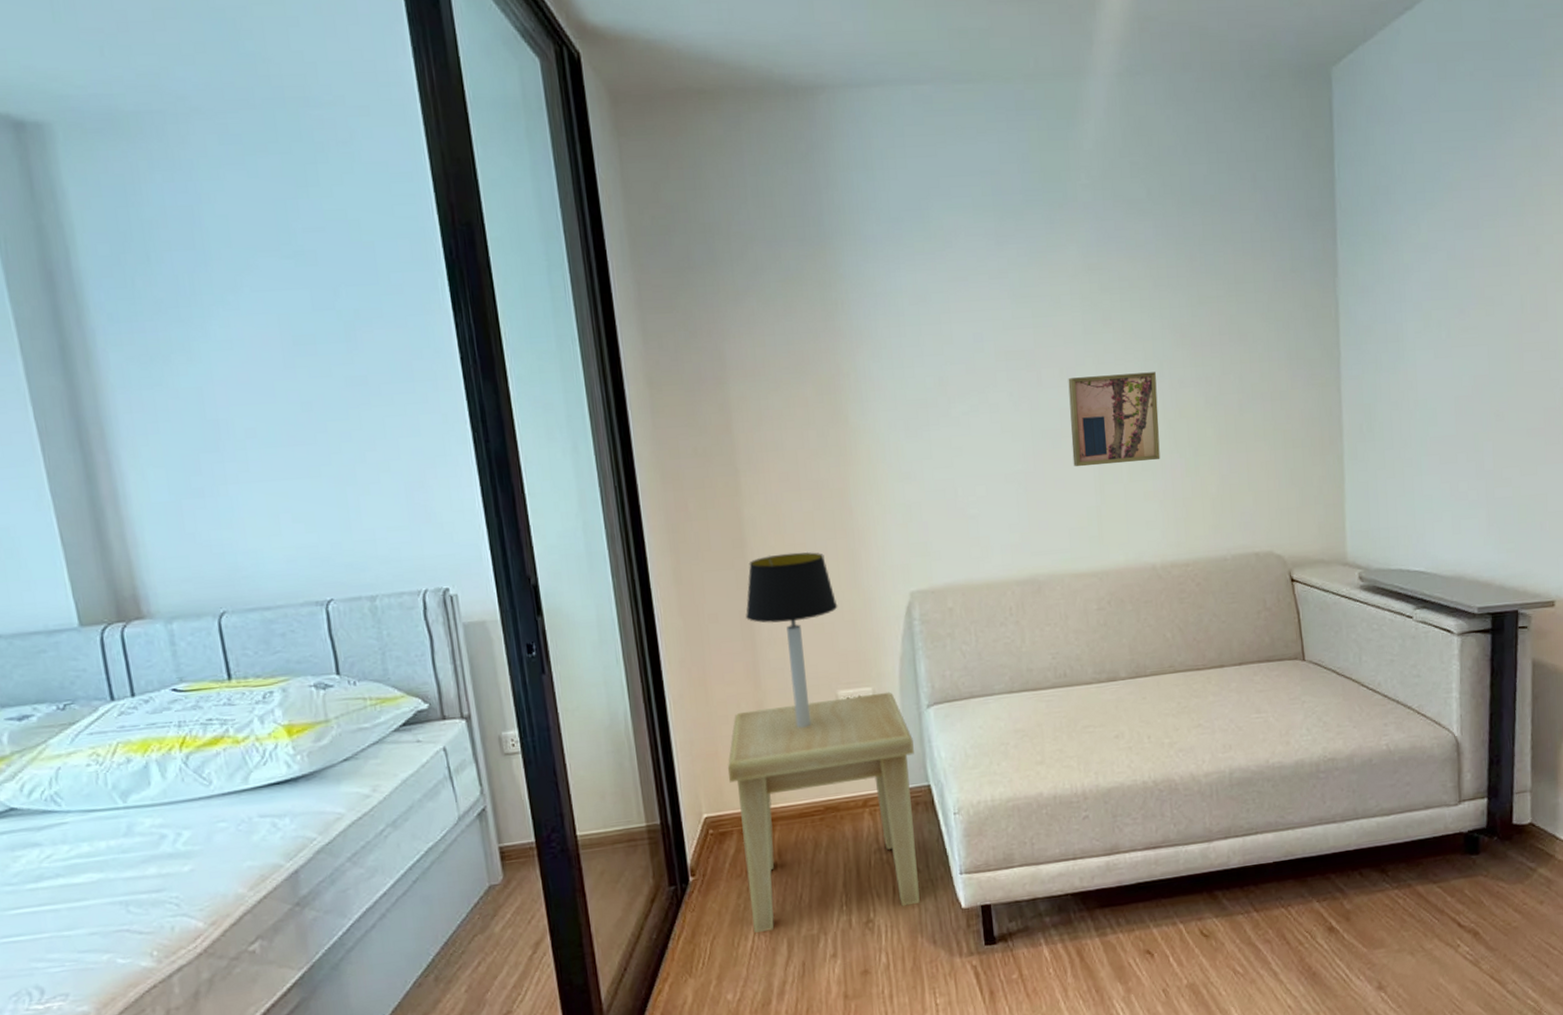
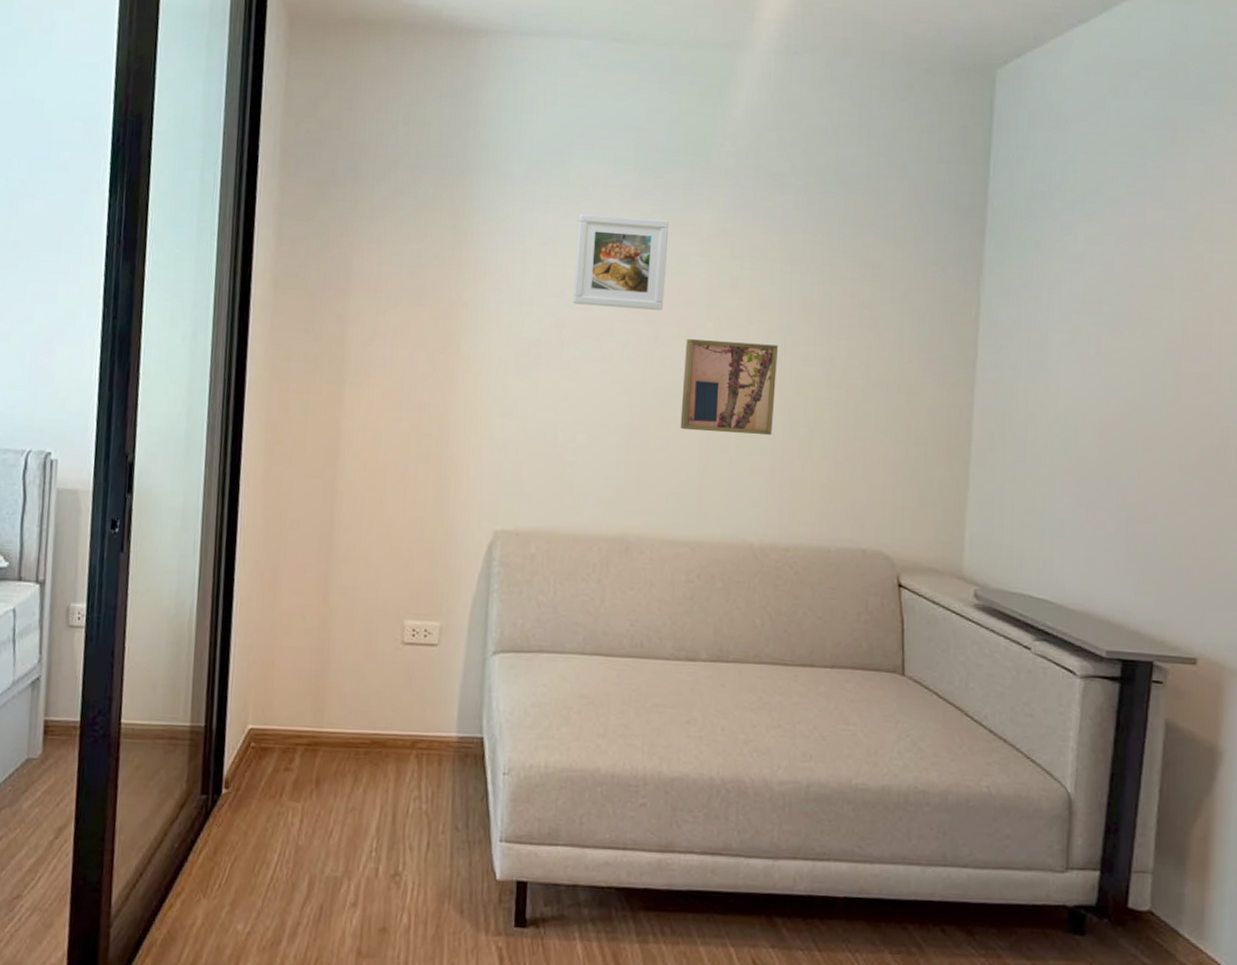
side table: present [727,692,920,933] -> none [277,624,473,866]
table lamp: present [746,551,838,728] -> none [326,469,419,653]
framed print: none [946,263,1042,360] -> present [573,213,670,310]

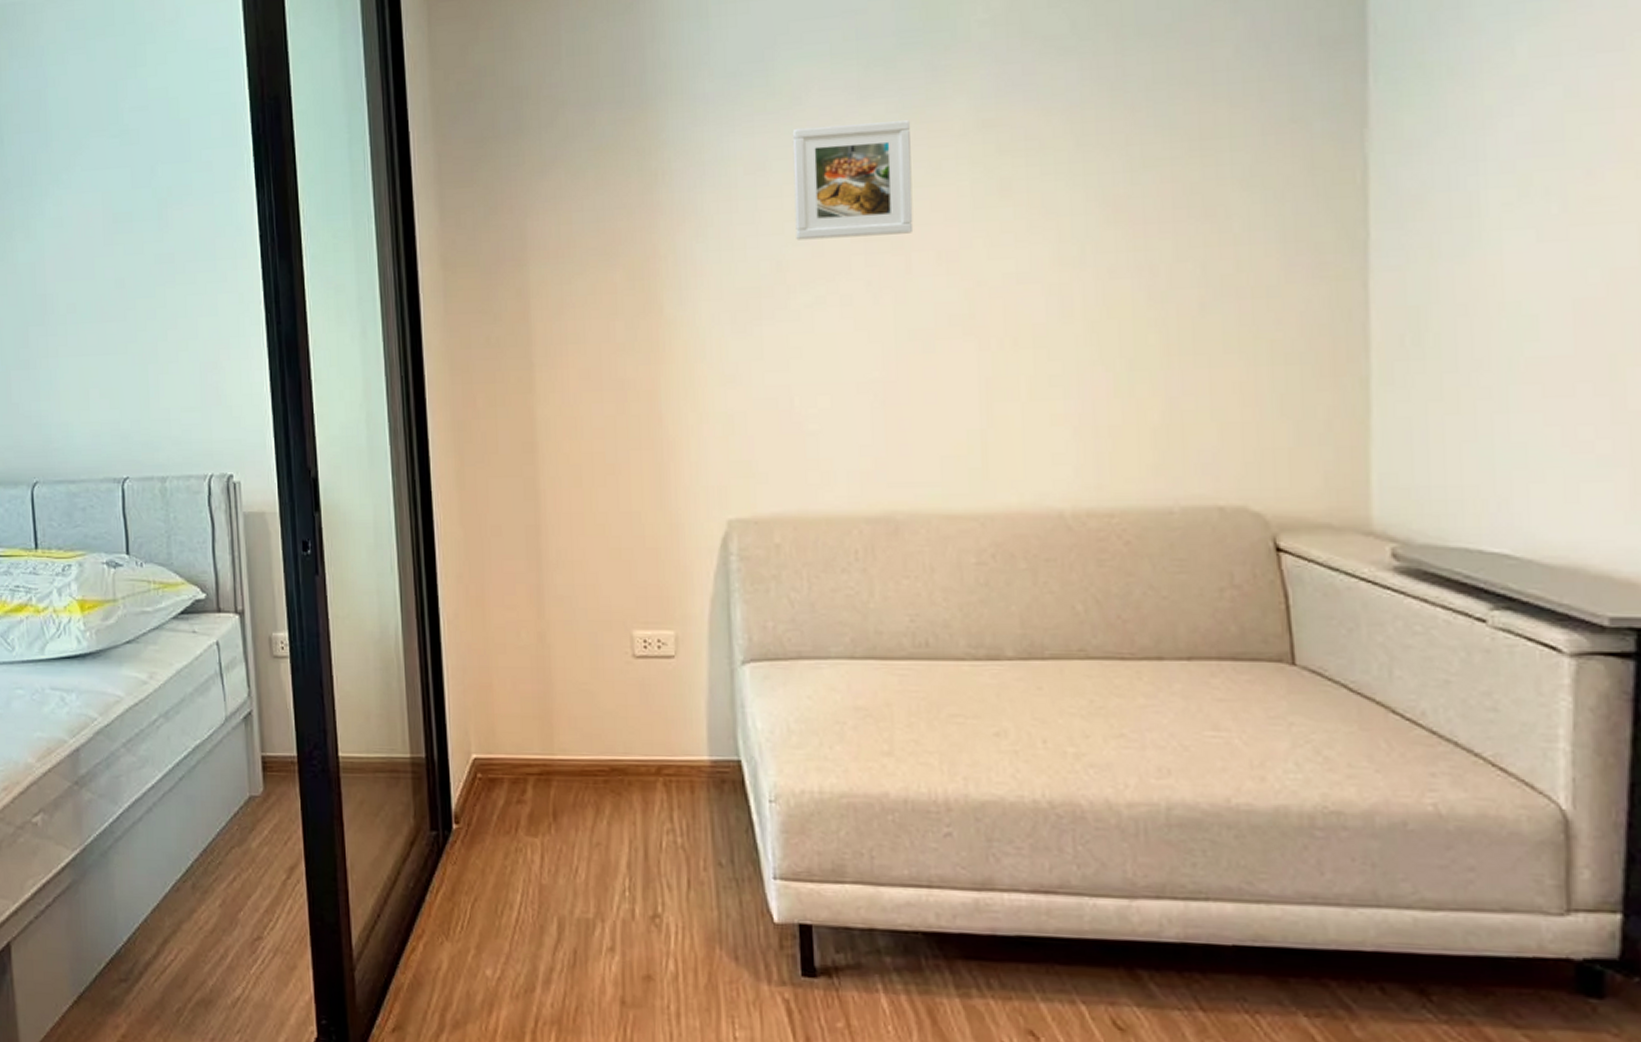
wall art: present [680,339,778,435] -> none [948,257,1077,378]

